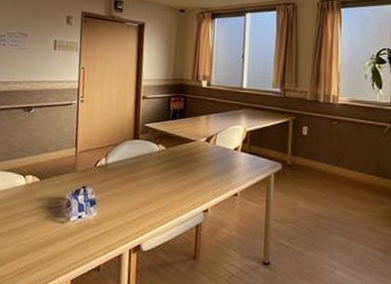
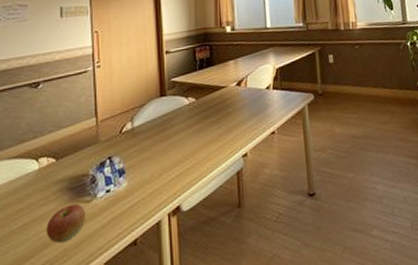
apple: none [26,221,60,254] -> present [46,203,86,244]

